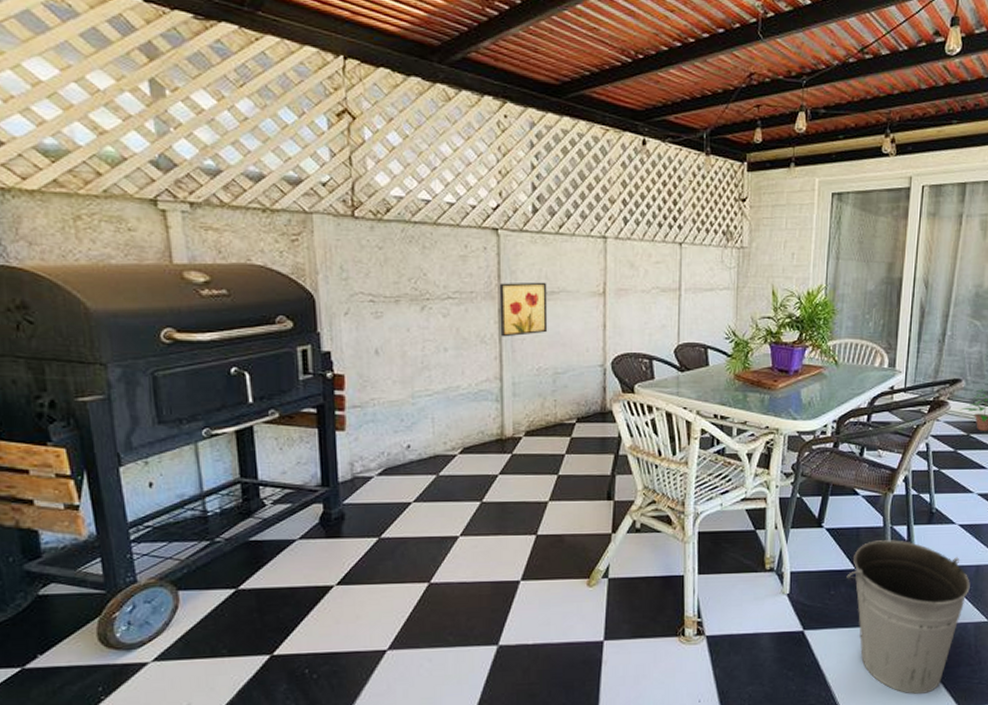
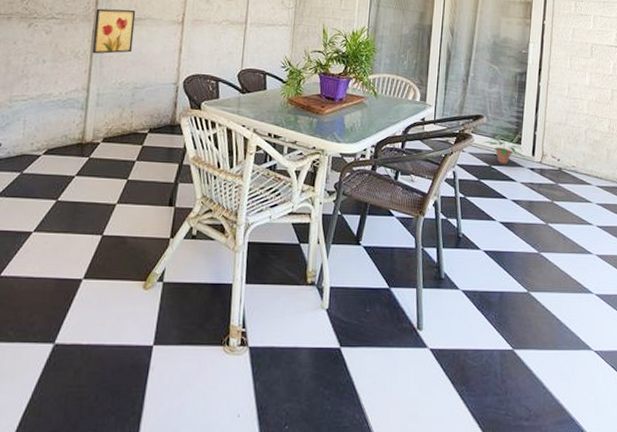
bucket: present [846,540,970,694] -> none [381,261,495,422]

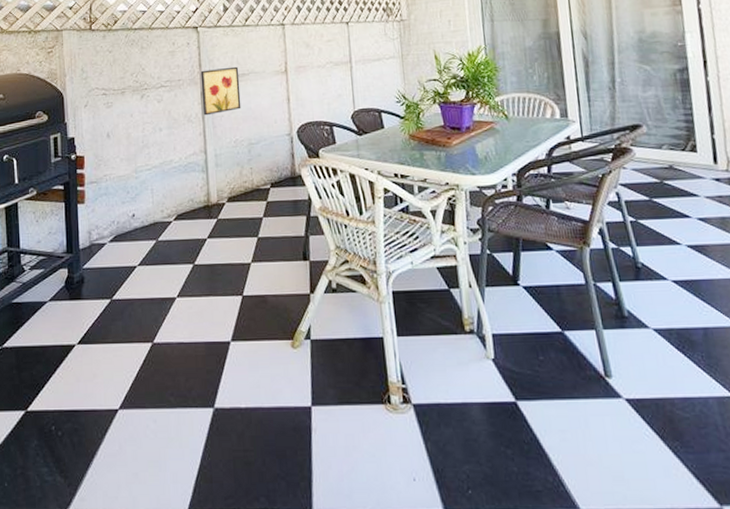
potted plant: present [482,125,526,165] -> none [646,133,706,178]

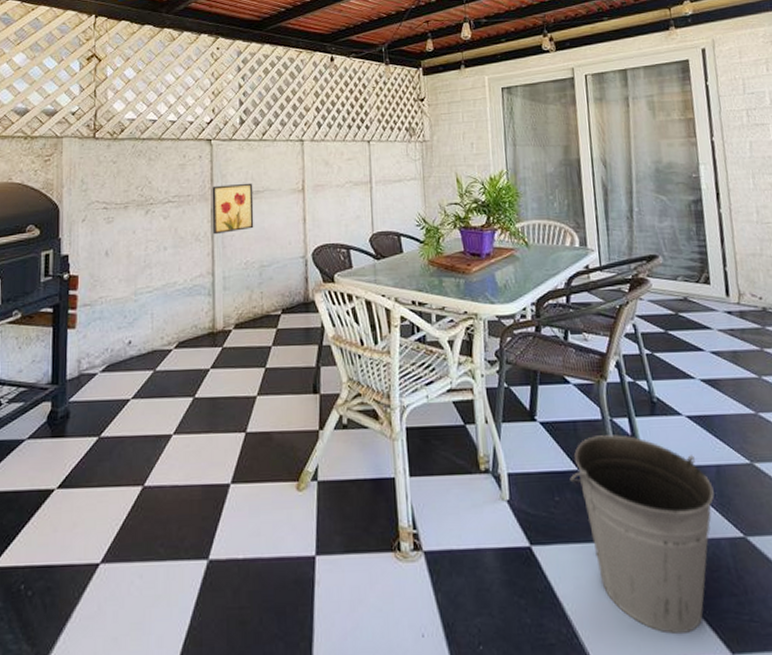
bucket: none [554,298,702,485] -> present [570,435,715,634]

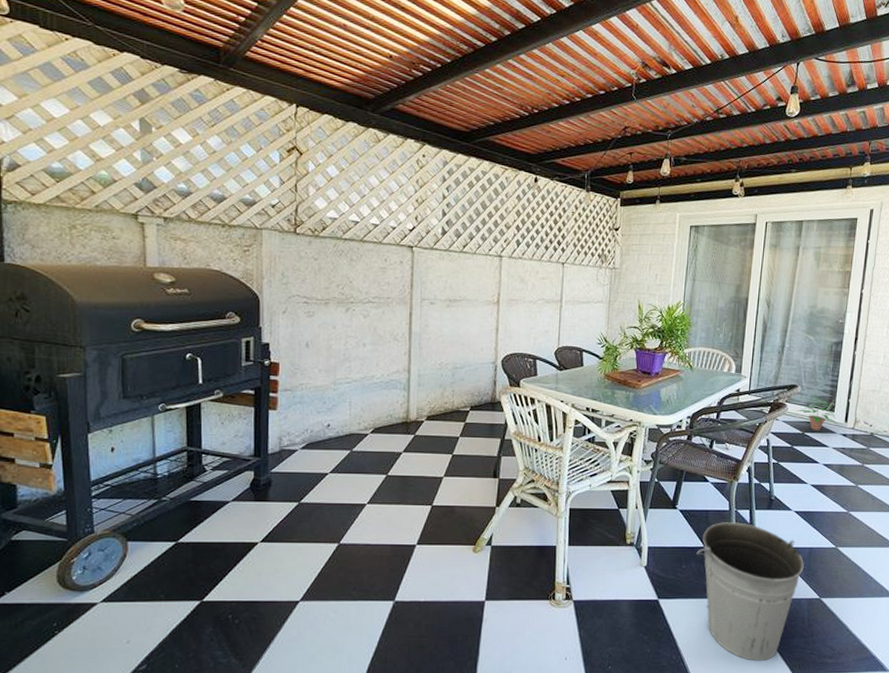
wall art: present [212,183,254,235] -> none [410,291,451,336]
potted plant: none [662,264,719,310] -> present [796,394,838,431]

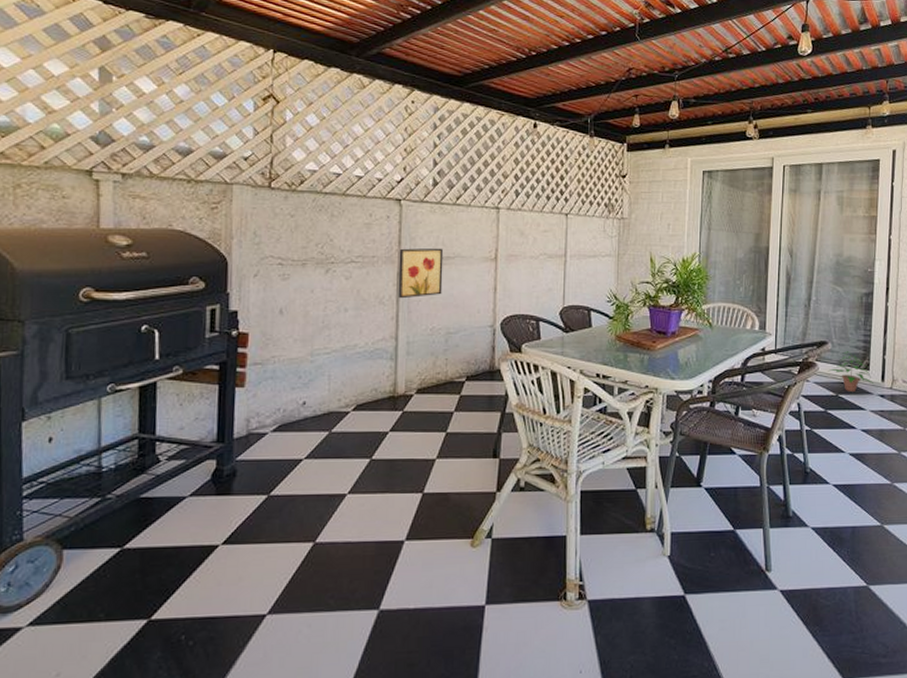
wall art: none [410,291,451,336] -> present [398,248,444,299]
bucket: present [696,522,804,661] -> none [726,500,847,665]

